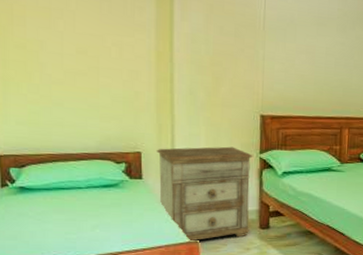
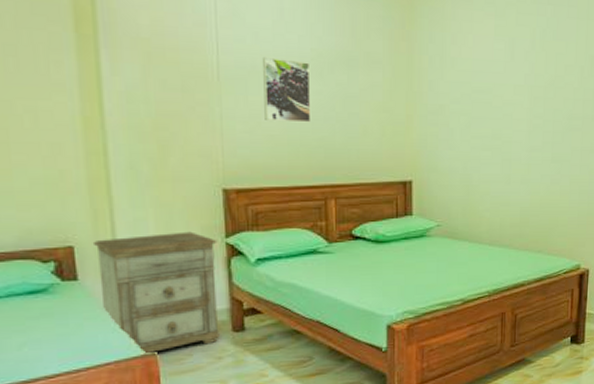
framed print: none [298,13,337,67] -> present [261,56,311,123]

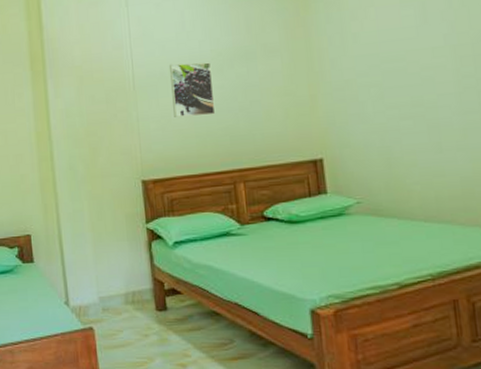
nightstand: present [92,231,220,354] -> none [43,219,145,328]

